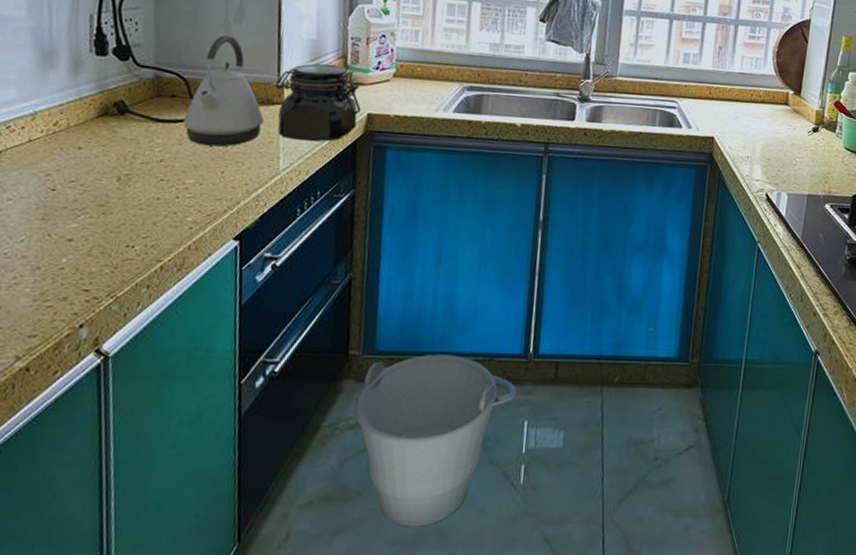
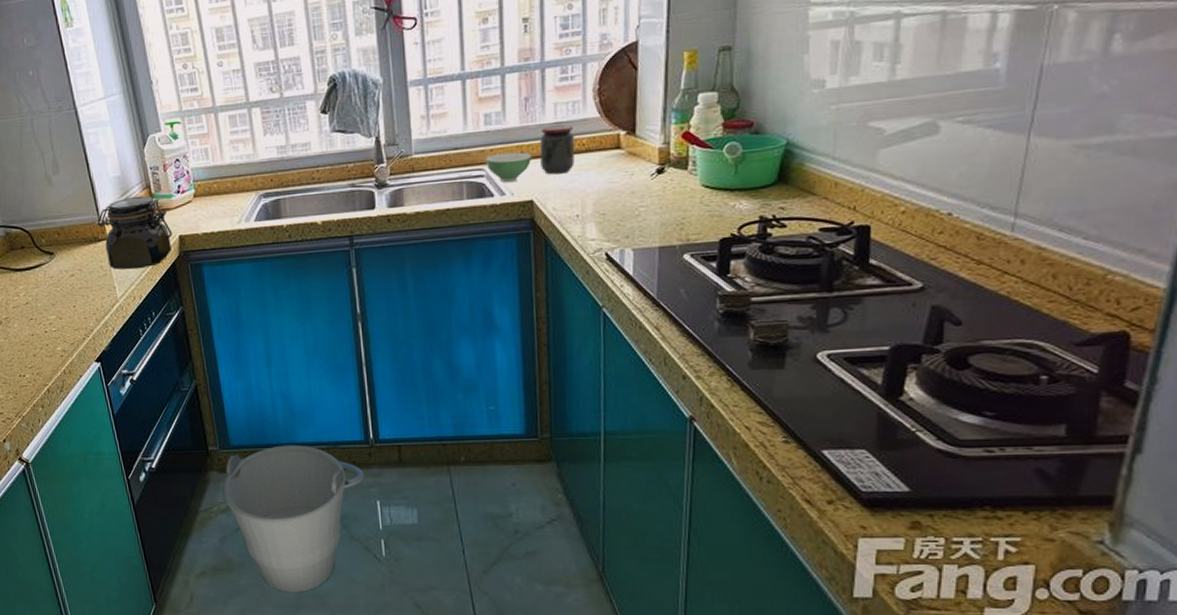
kettle: present [183,34,264,147] -> none [35,186,96,286]
bowl: none [679,90,719,118] -> present [485,152,532,183]
jar: none [724,74,754,118] -> present [539,124,575,175]

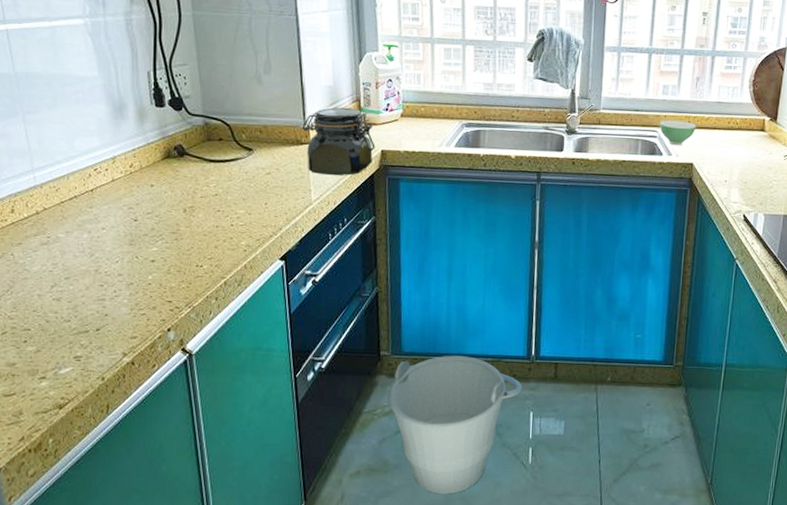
jar: present [539,124,575,175] -> none [702,104,731,145]

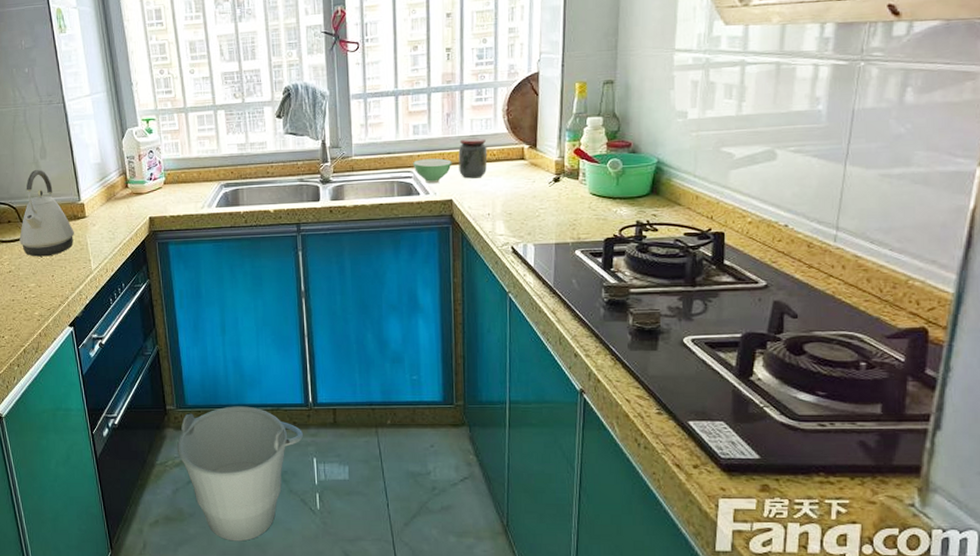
kettle: none [230,84,295,182] -> present [19,169,74,257]
jar: present [302,107,375,176] -> none [77,181,144,245]
jar: none [702,104,731,145] -> present [458,137,488,179]

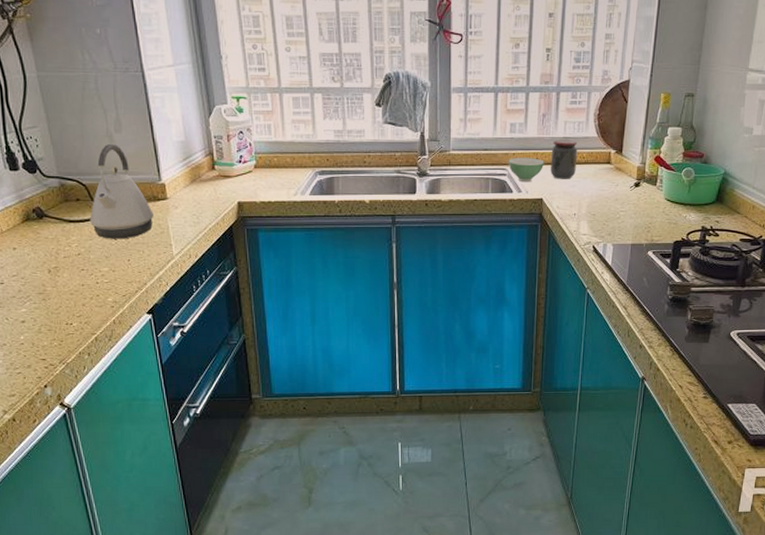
bucket: present [176,406,304,542] -> none [262,394,390,523]

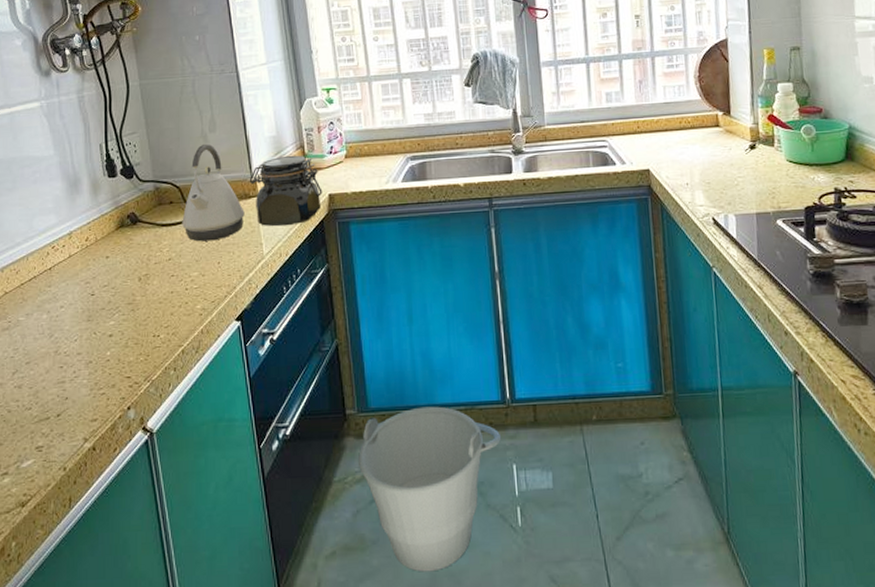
jar: none [157,161,232,230] -> present [249,155,323,227]
bucket: none [262,394,390,523] -> present [357,406,502,572]
bowl: present [508,158,545,183] -> none [607,126,647,153]
jar: present [550,139,578,179] -> none [652,104,683,147]

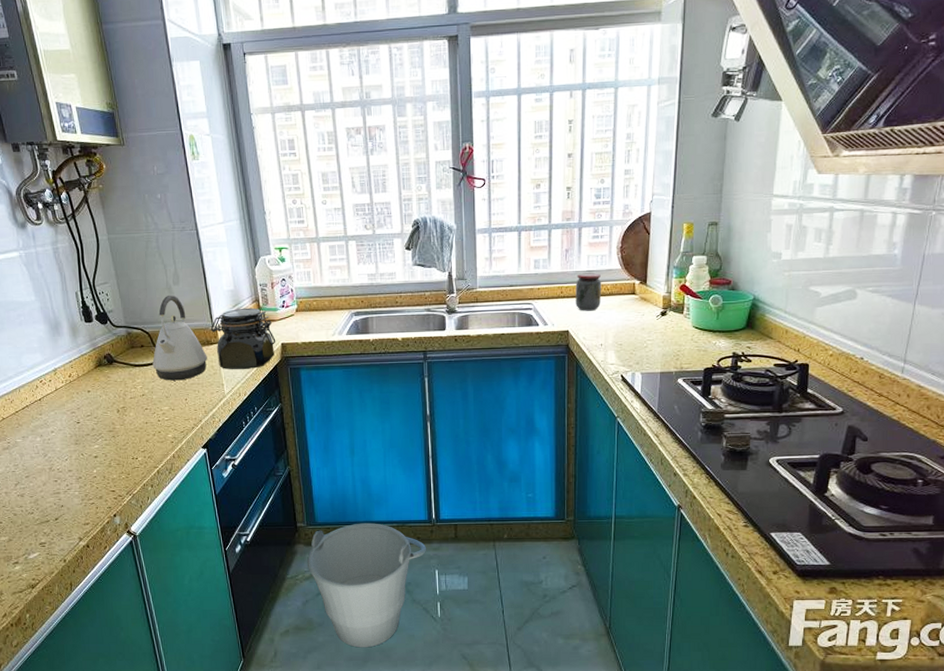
jar: none [652,104,683,147] -> present [575,273,602,311]

